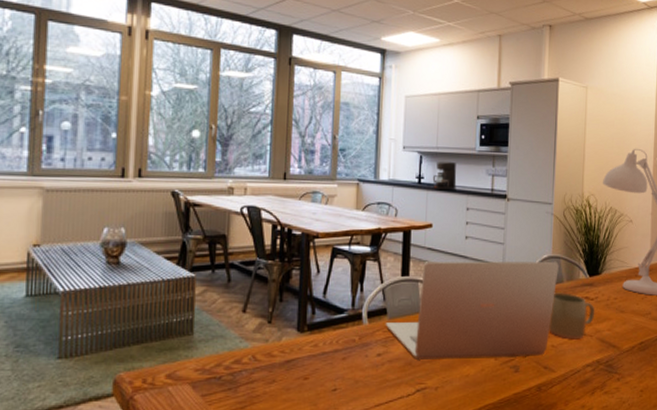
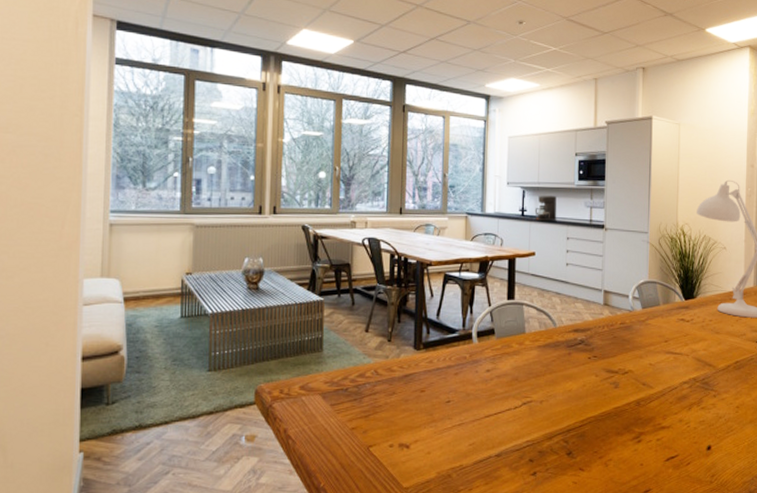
laptop: present [385,261,559,360] -> none [493,286,655,375]
mug: present [549,293,595,339] -> none [647,315,691,358]

